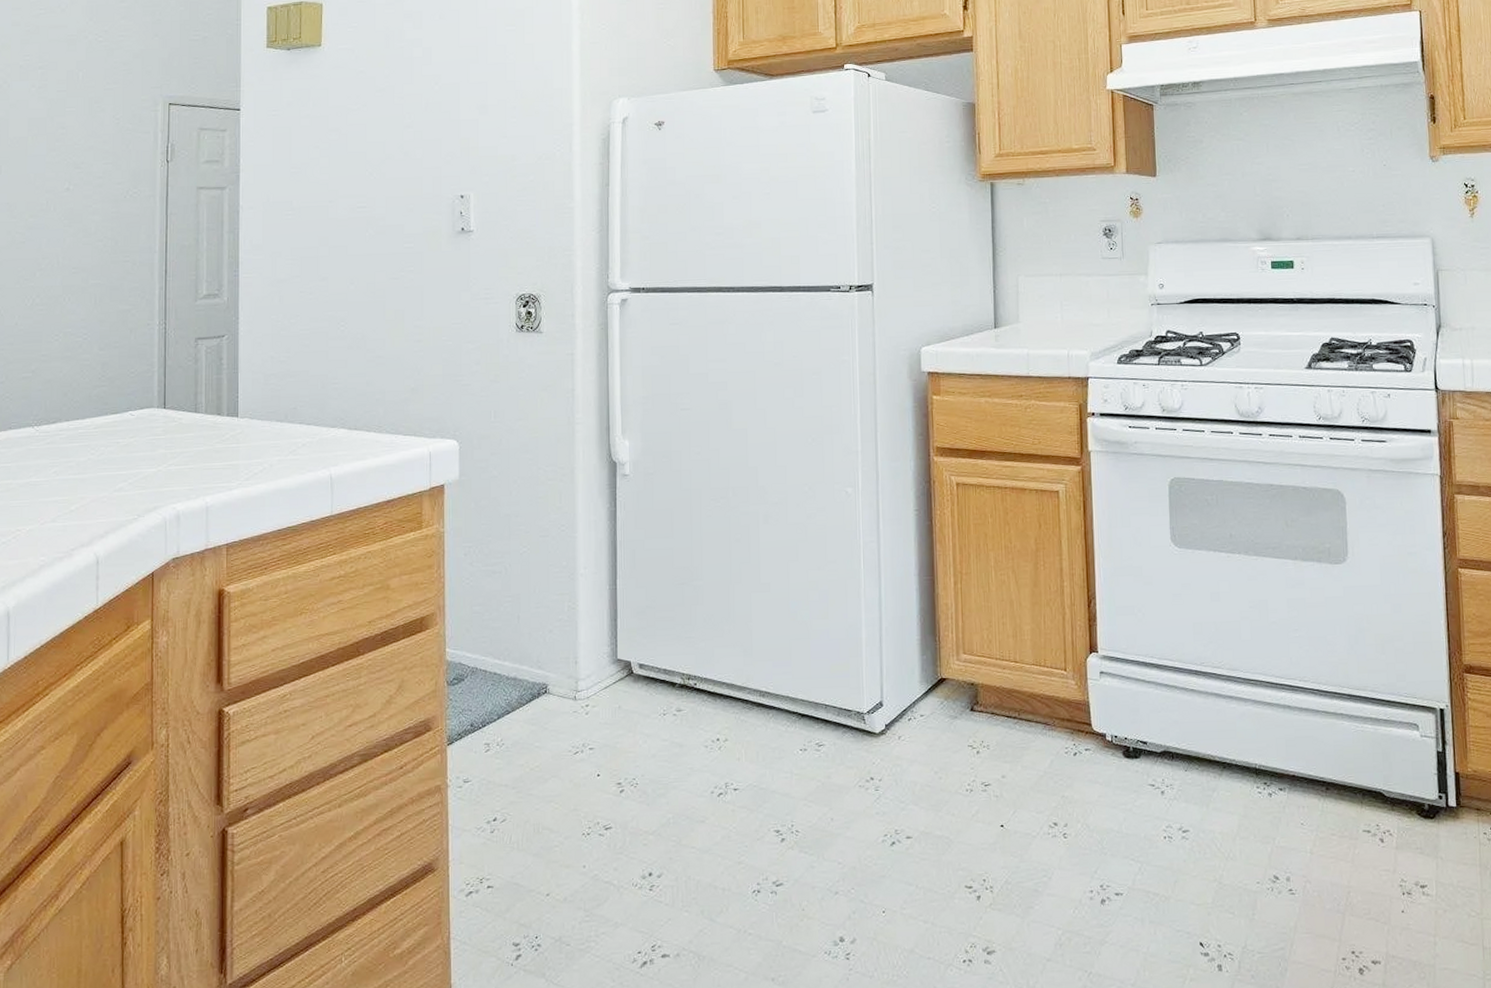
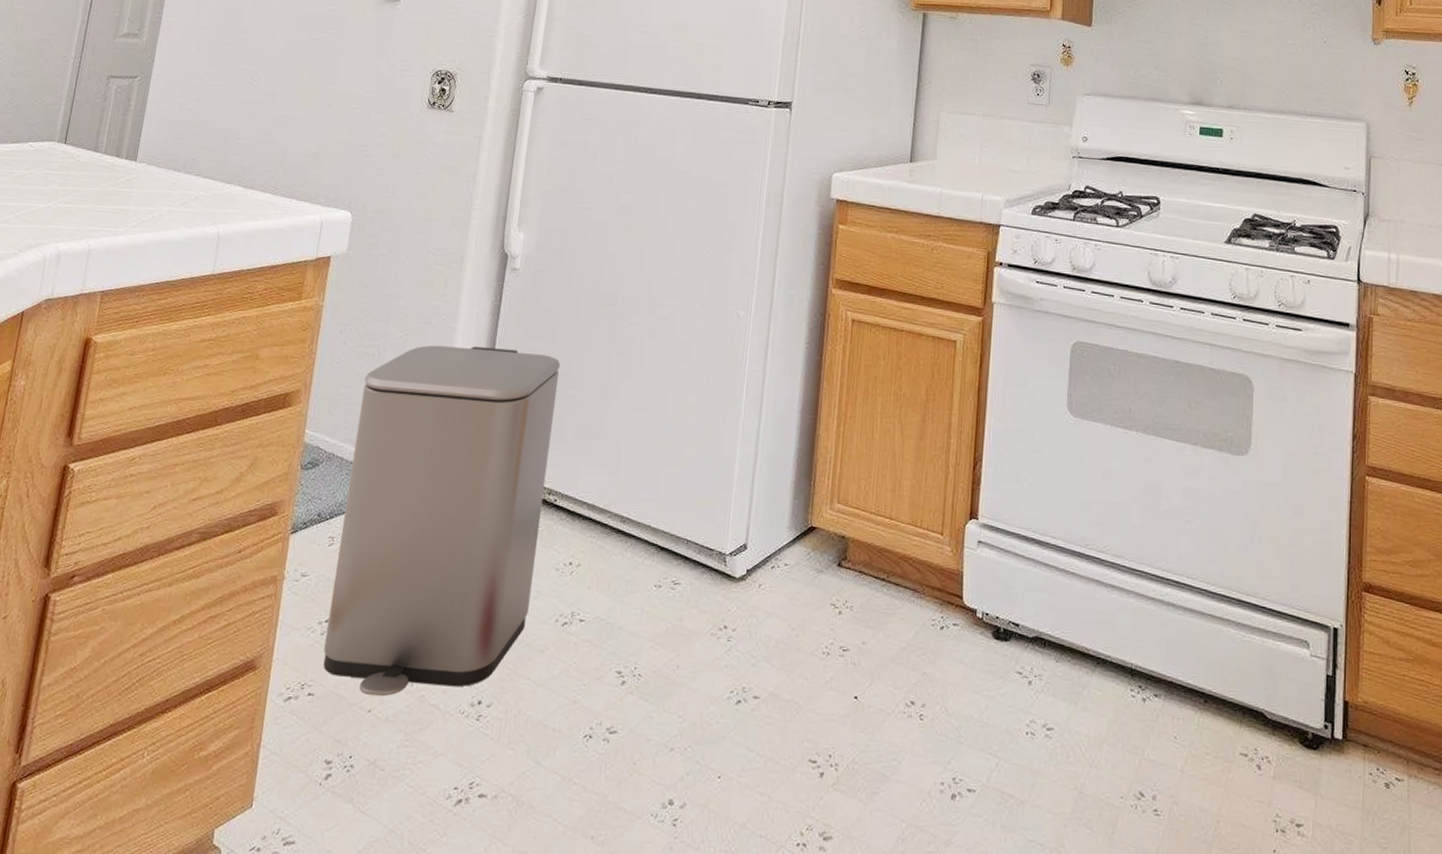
pedal bin: none [495,550,684,881] -> present [323,345,561,697]

